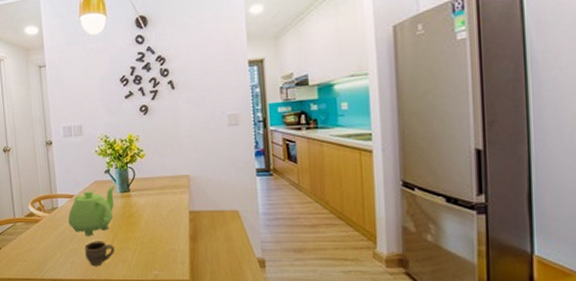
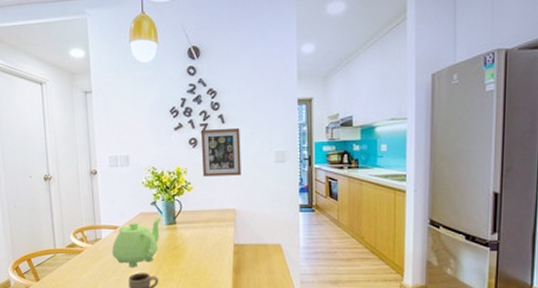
picture frame: none [150,92,194,143] -> present [200,127,241,177]

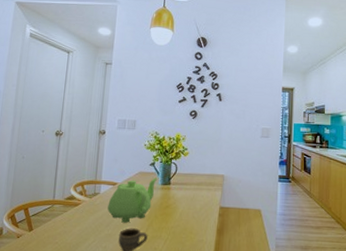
picture frame: present [200,127,241,177] -> none [199,104,234,146]

